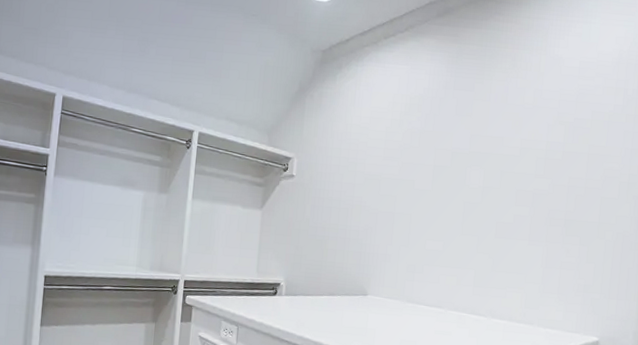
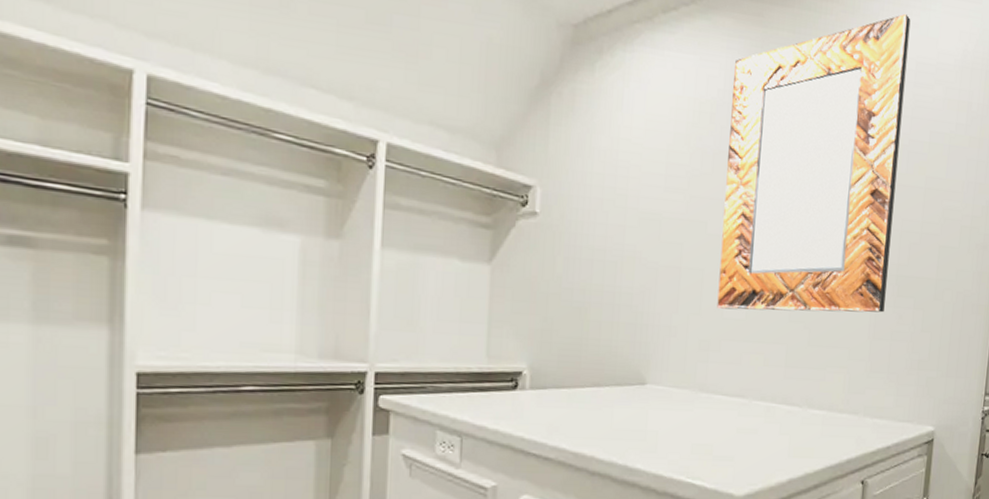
home mirror: none [421,27,575,248] -> present [717,13,911,313]

